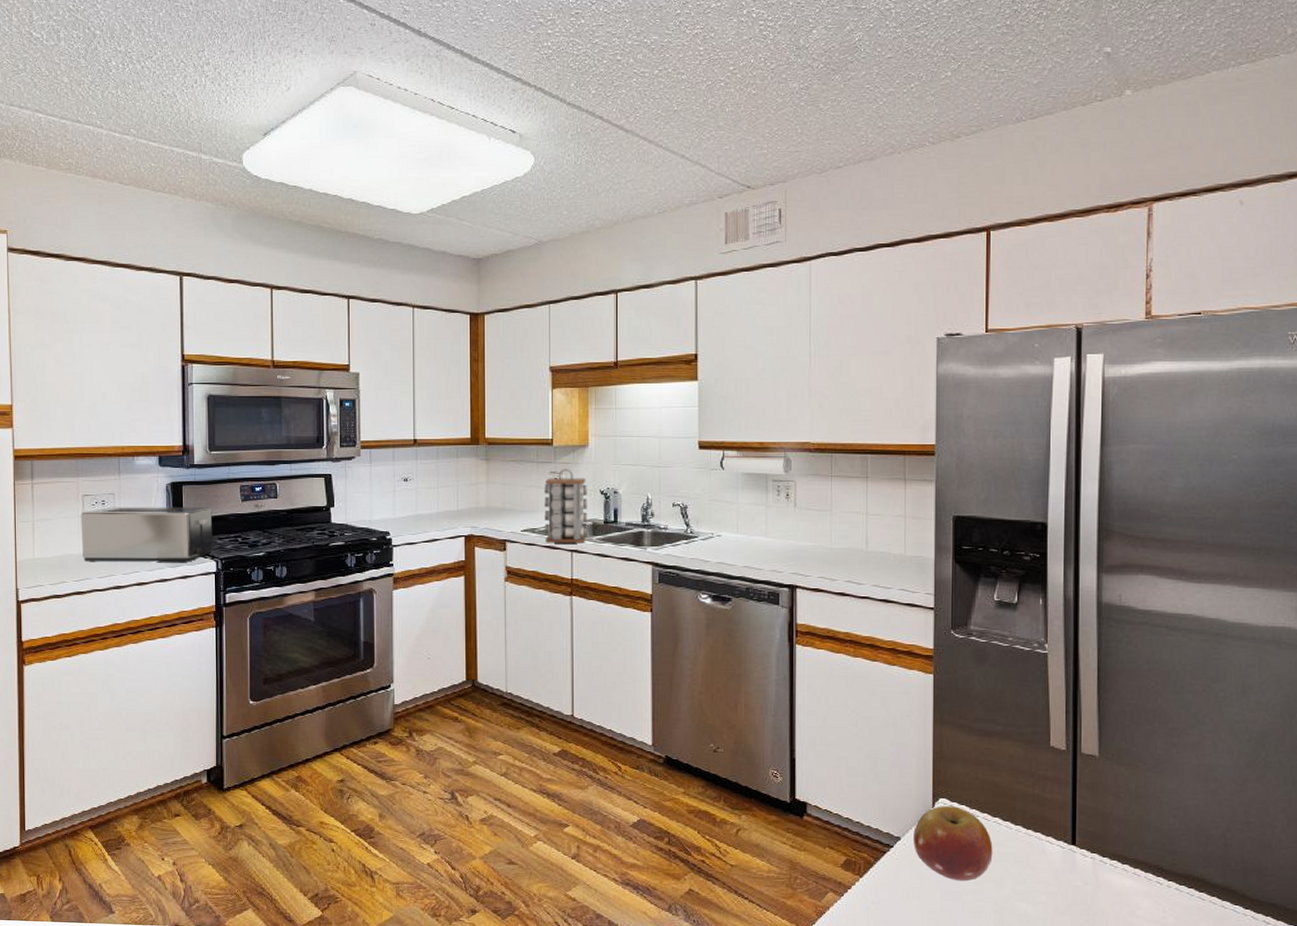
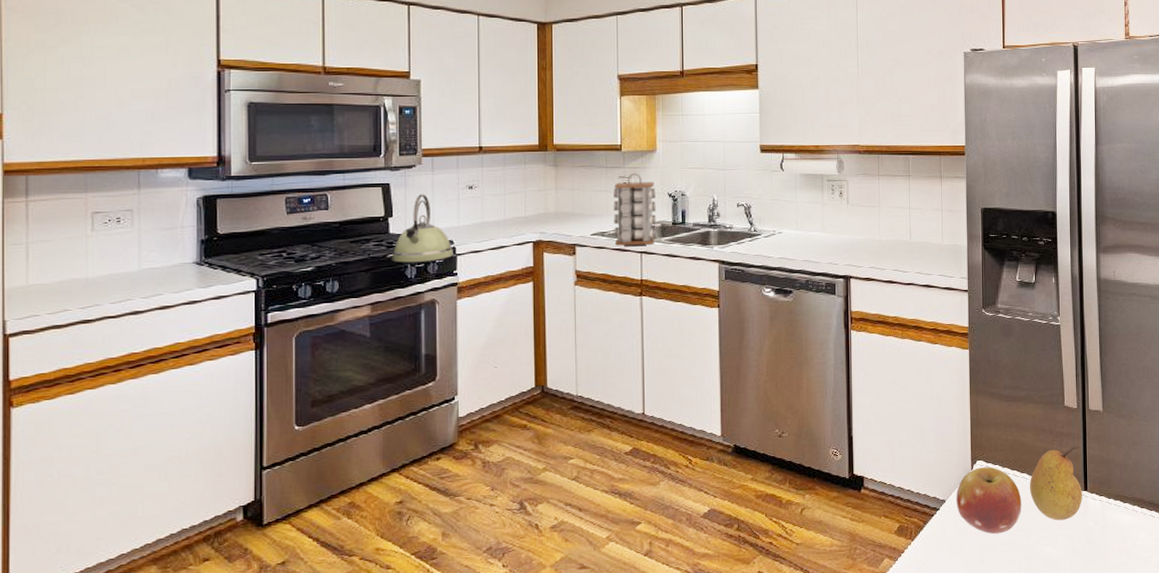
toaster: present [81,507,213,563] -> none [89,221,253,287]
kettle: none [332,485,391,552] -> present [390,194,455,263]
fruit: none [1002,791,1070,875] -> present [1029,444,1082,521]

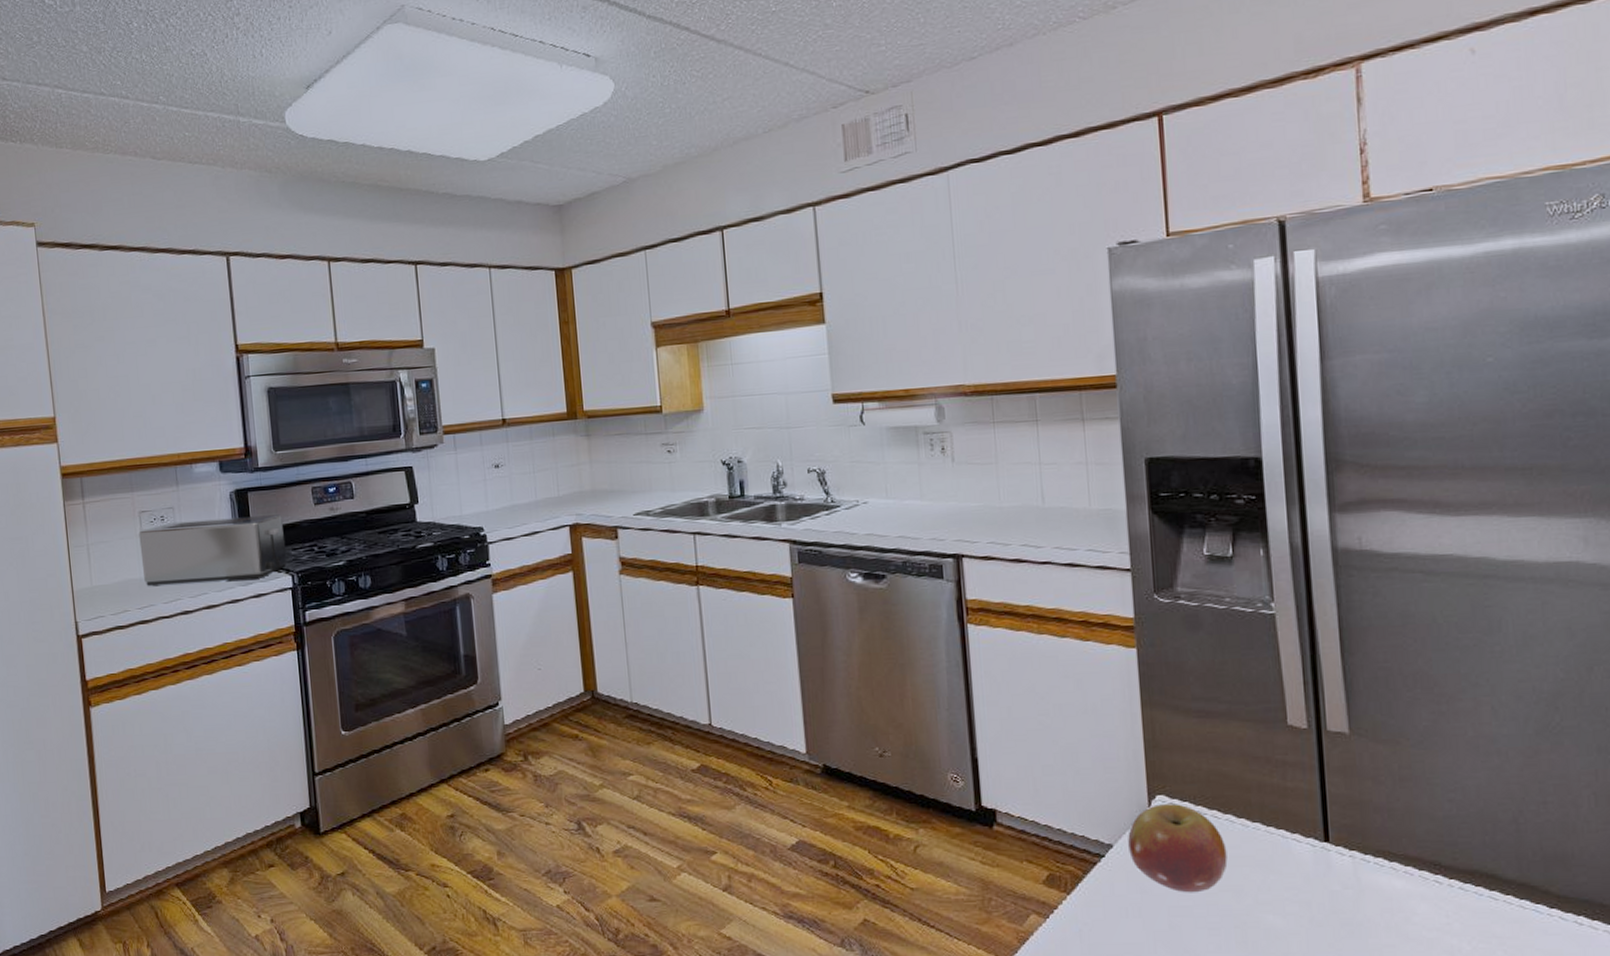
toaster: none [89,221,253,287] -> present [139,514,287,587]
kettle: present [390,194,455,263] -> none [420,476,486,555]
spice rack: present [613,172,656,247] -> none [656,438,711,527]
fruit: present [1029,444,1082,521] -> none [1237,778,1322,880]

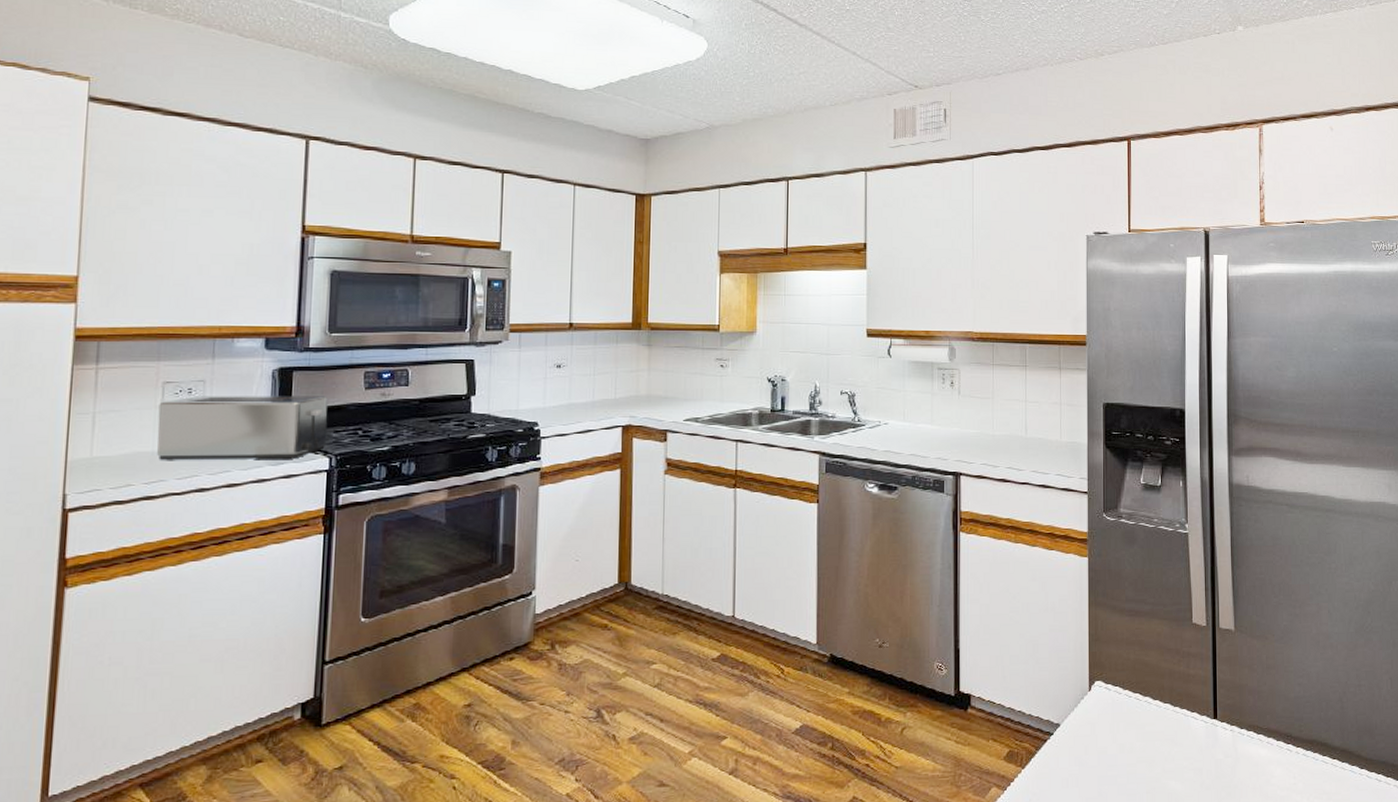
fruit: present [1128,804,1228,893] -> none [1072,688,1144,765]

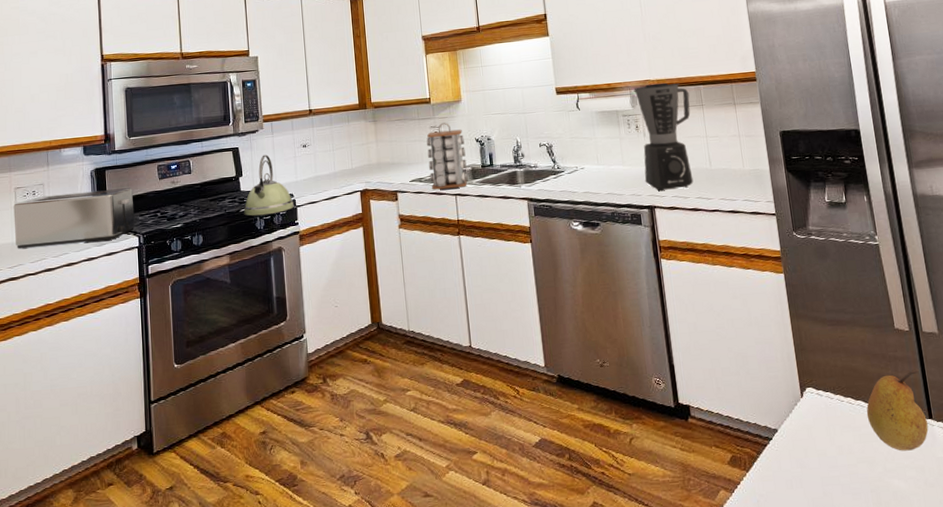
kettle: none [471,372,539,445] -> present [243,154,295,217]
spice rack: none [708,355,754,434] -> present [426,122,468,190]
blender: none [953,336,1013,457] -> present [633,82,694,192]
fruit: none [1152,666,1212,752] -> present [866,368,929,451]

